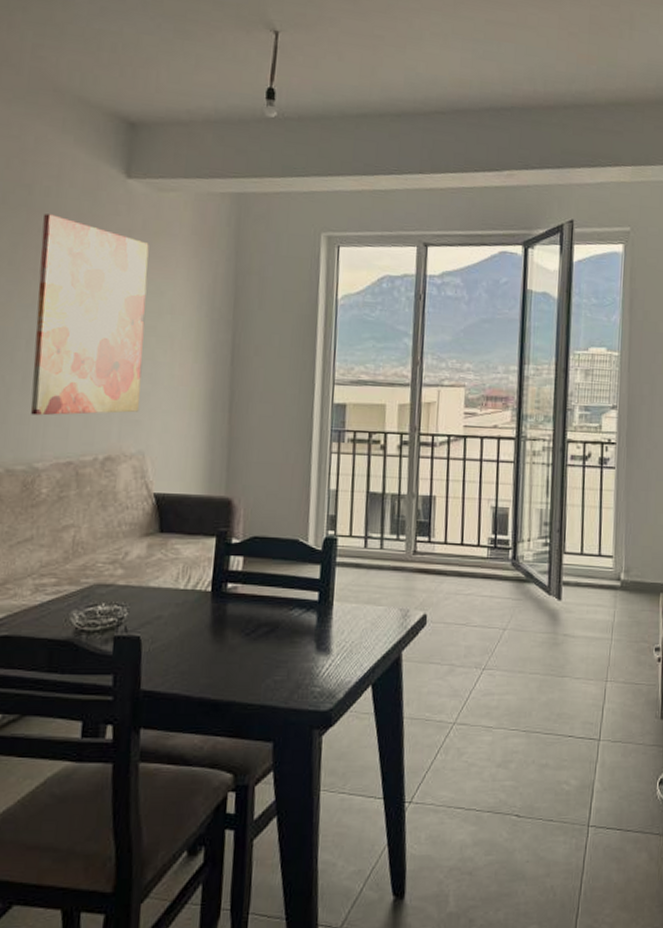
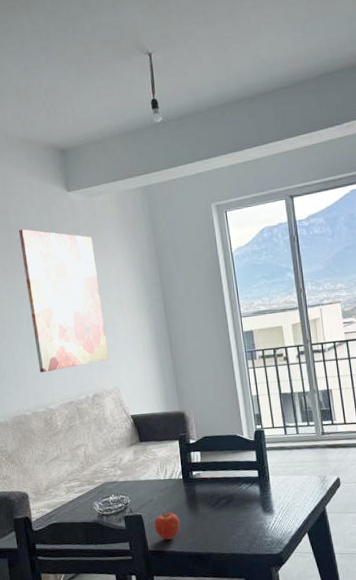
fruit: none [156,636,195,676] -> present [154,512,180,540]

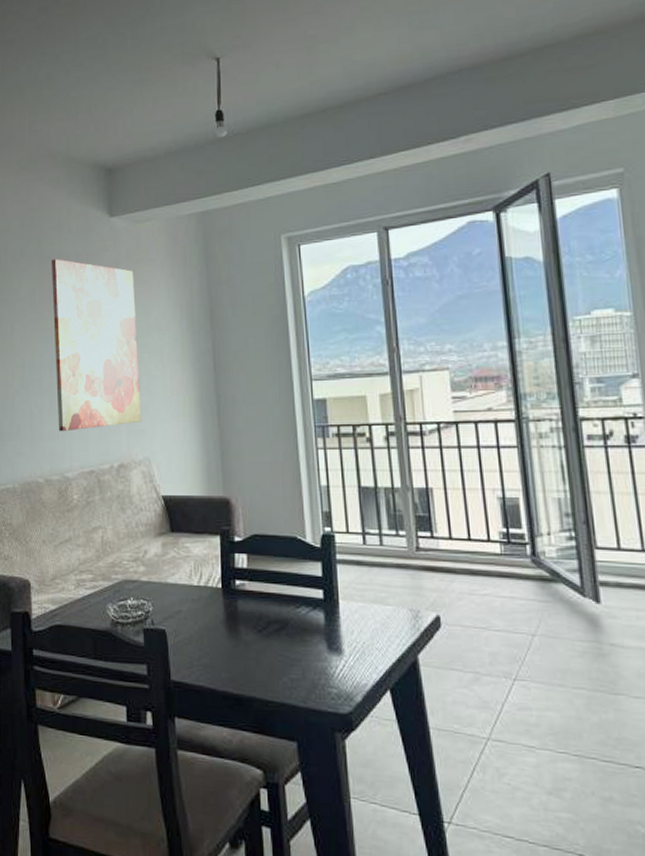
fruit: present [154,512,180,540] -> none [180,630,214,669]

